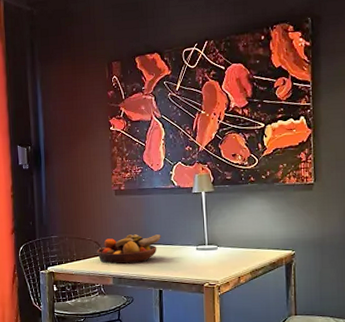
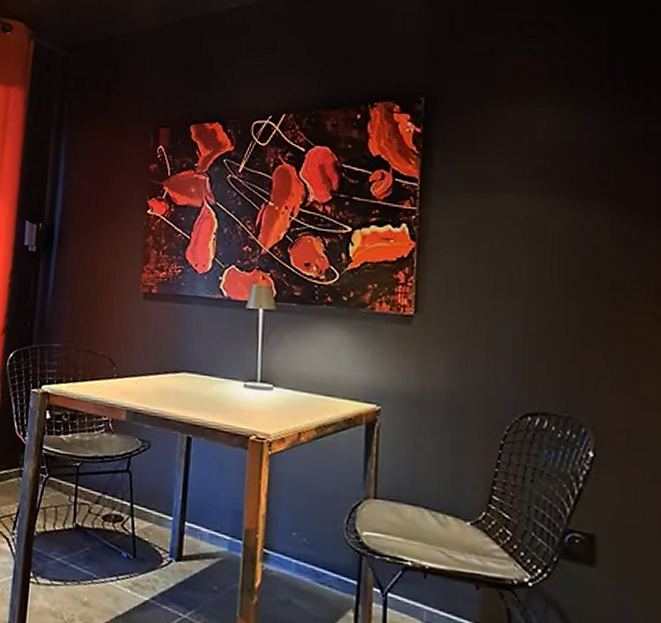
fruit bowl: present [96,234,161,264] -> none [109,354,198,395]

